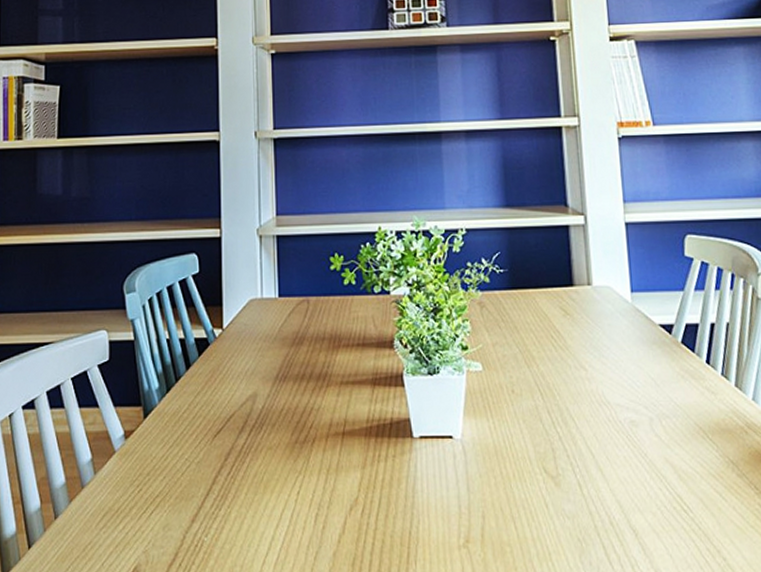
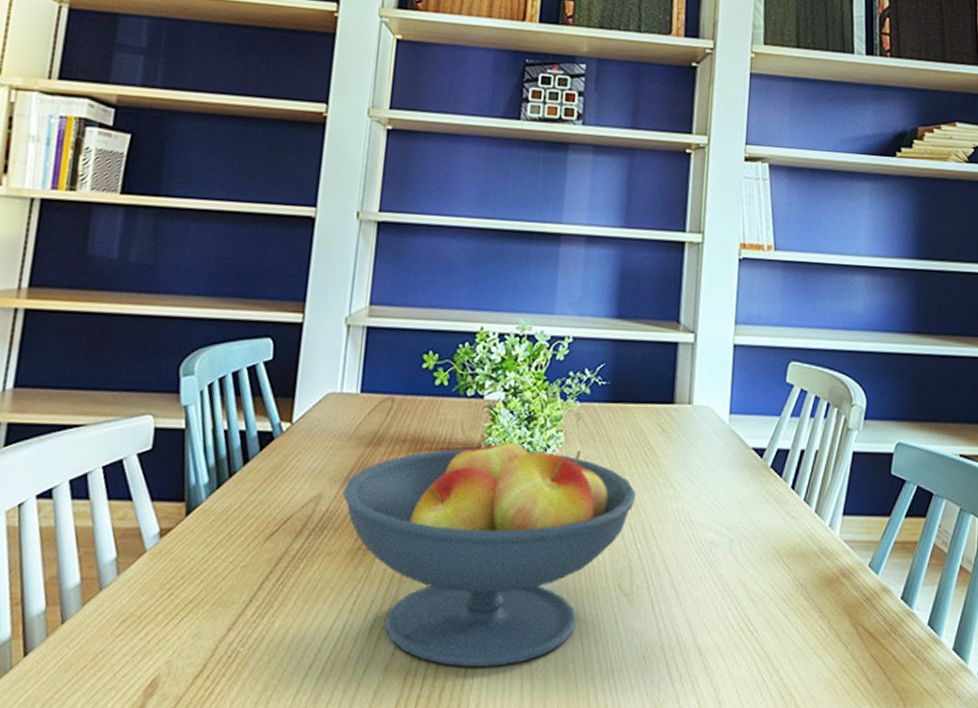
fruit bowl: none [274,328,549,553] -> present [342,434,637,668]

